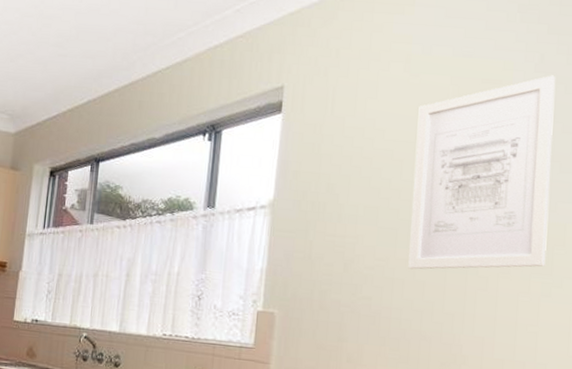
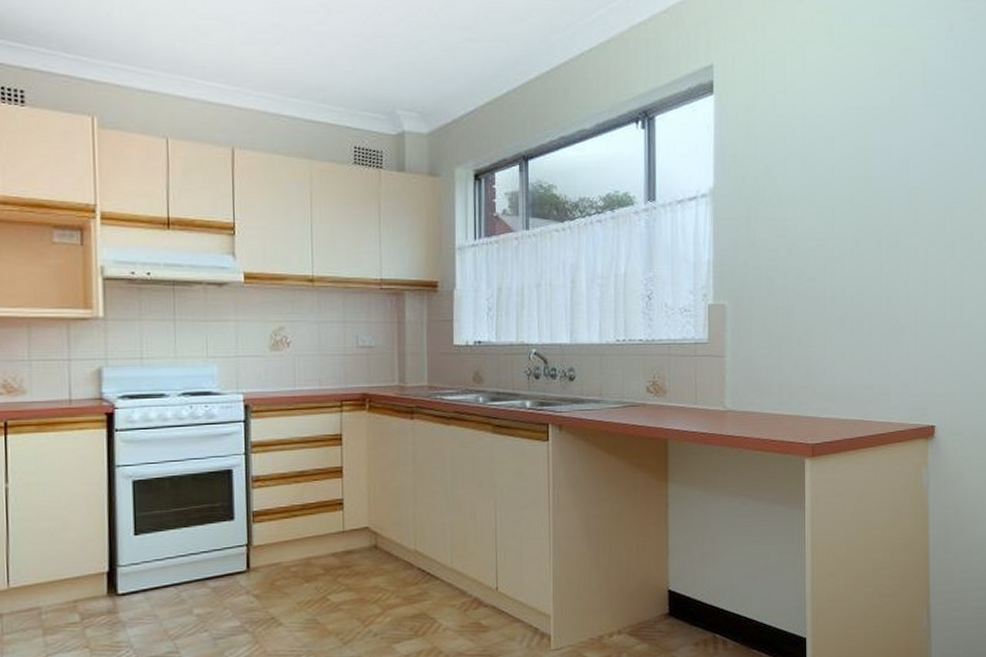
wall art: present [408,75,556,269] -> none [844,42,966,246]

